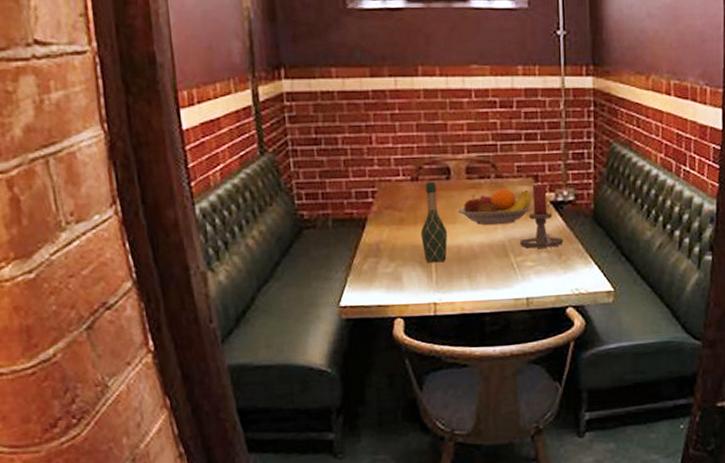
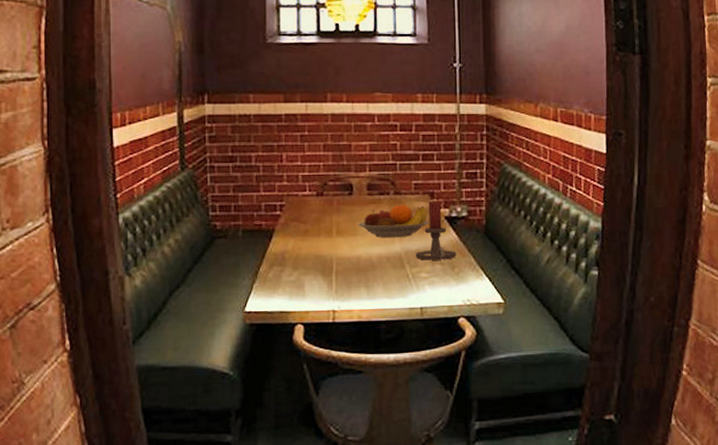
wine bottle: present [420,182,448,263] -> none [323,197,348,273]

